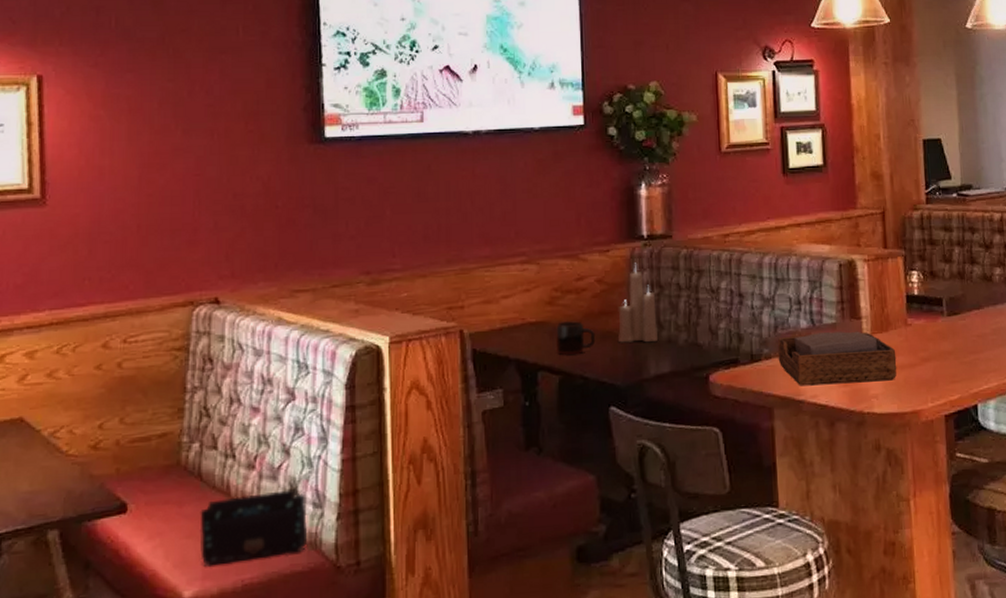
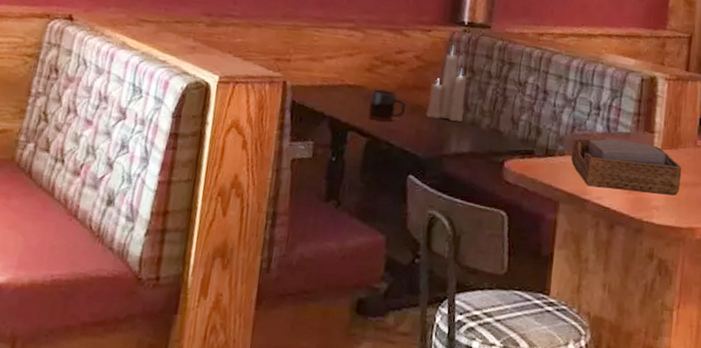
handbag: present [199,488,308,567] -> none [19,197,120,259]

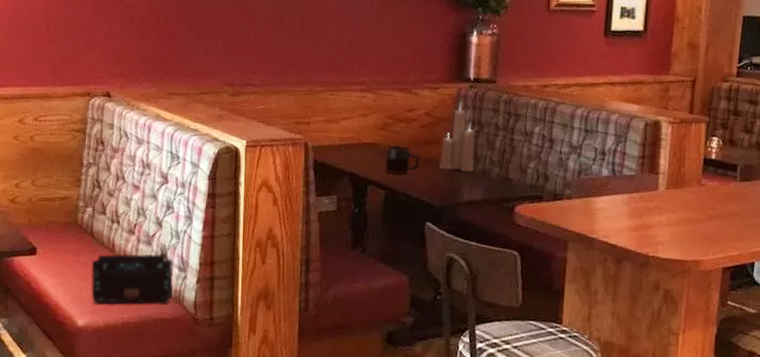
handbag: none [19,197,120,259] -> present [90,253,174,305]
napkin holder: present [571,138,682,196] -> none [578,182,687,232]

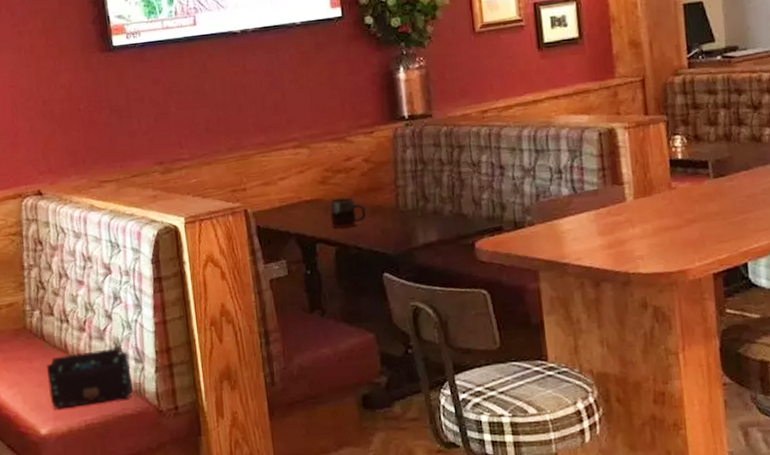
candle: present [439,101,475,173] -> none [385,142,424,216]

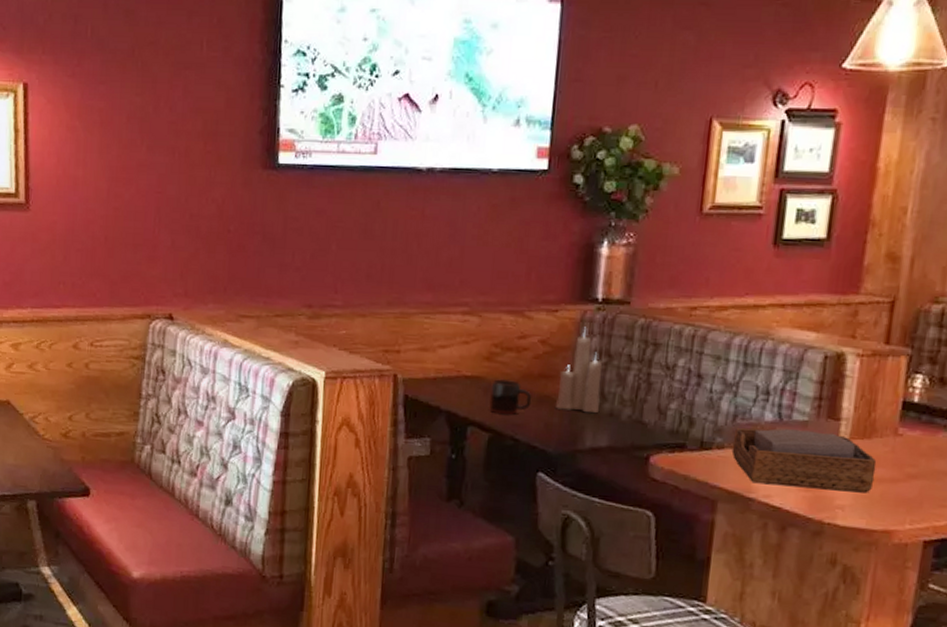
handbag: present [46,346,133,410] -> none [147,498,240,557]
candle: none [385,142,424,216] -> present [556,327,602,414]
napkin holder: none [539,196,662,250] -> present [731,428,877,493]

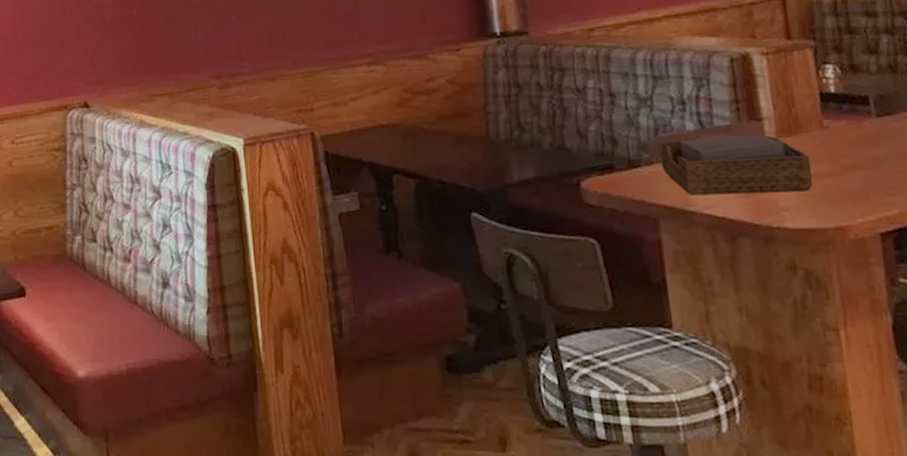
mug: present [489,378,532,414] -> none [408,122,452,158]
candle: present [556,327,602,414] -> none [473,61,519,146]

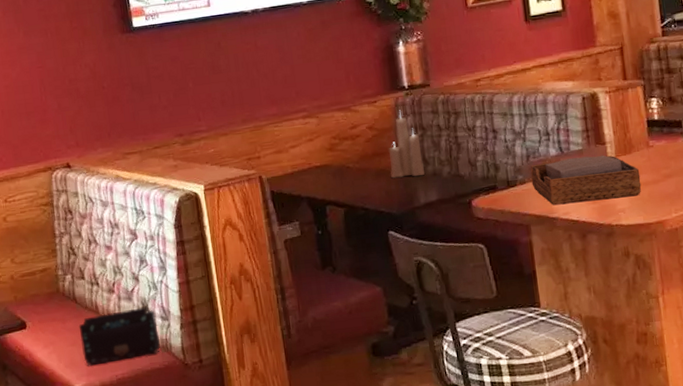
handbag: none [86,281,182,350] -> present [78,306,160,366]
candle: none [473,61,519,146] -> present [388,110,424,179]

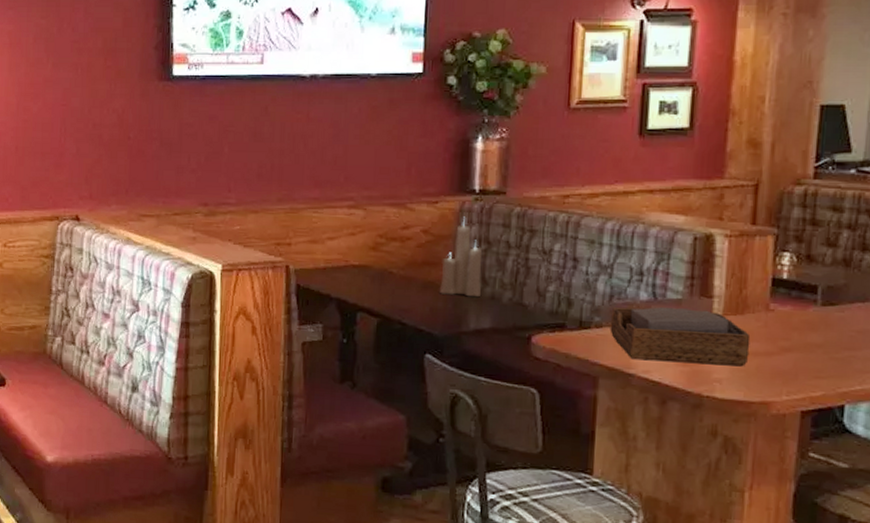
handbag: present [78,306,160,366] -> none [60,386,146,441]

